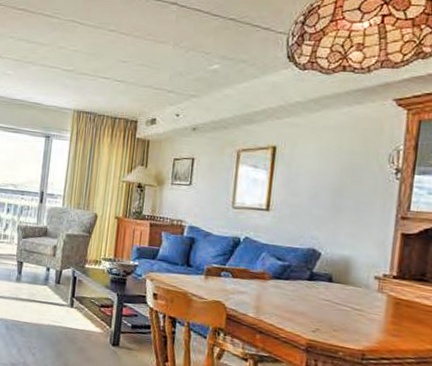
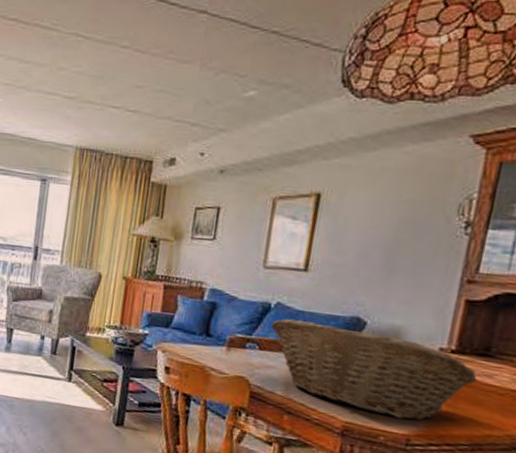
fruit basket: none [241,251,418,338] -> present [271,318,478,421]

